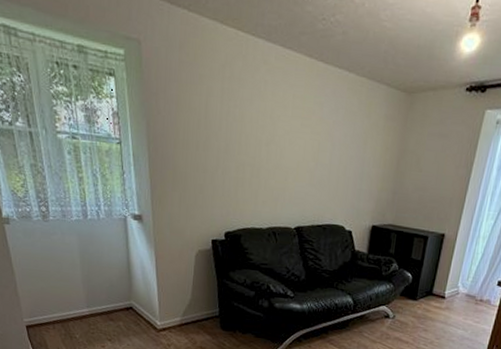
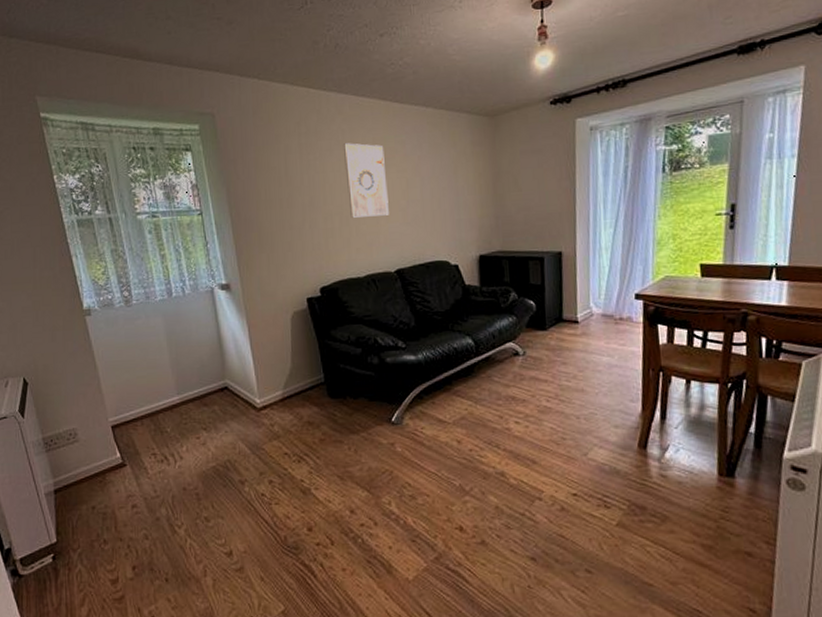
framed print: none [261,95,302,174] -> present [342,143,389,218]

